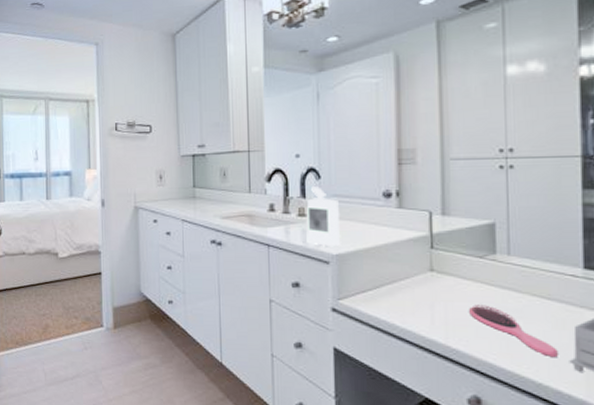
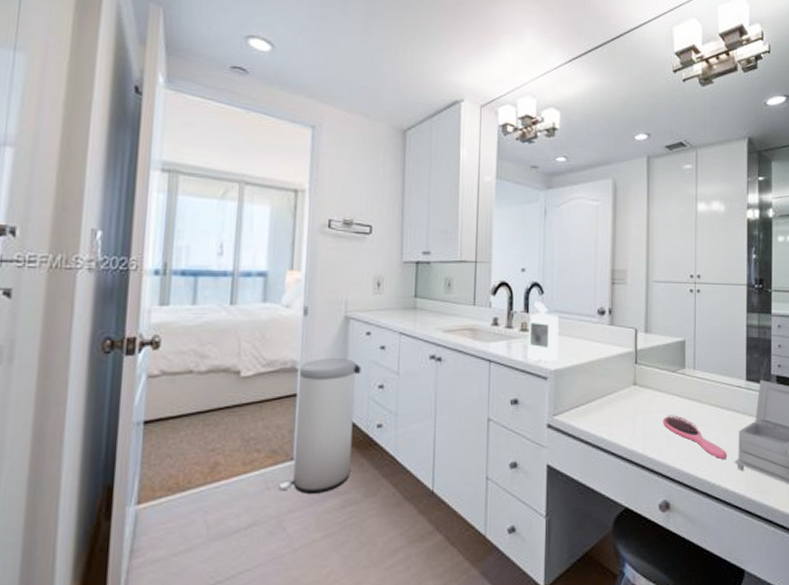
pedal bin: none [94,243,152,356] -> present [279,358,361,494]

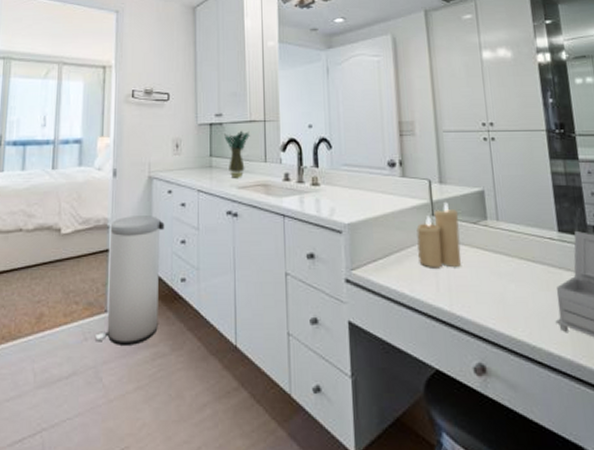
vase: none [431,270,460,321] -> present [224,130,251,178]
tissue box: present [527,301,560,363] -> none [319,156,352,216]
candle: none [618,351,660,414] -> present [416,202,461,268]
hairbrush: present [663,415,727,460] -> none [469,269,546,319]

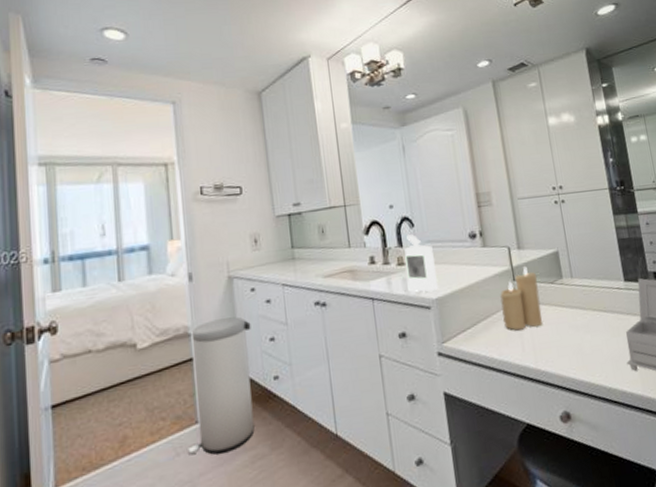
vase: present [224,130,251,178] -> none [304,217,332,268]
tissue box: none [319,156,352,216] -> present [404,234,439,293]

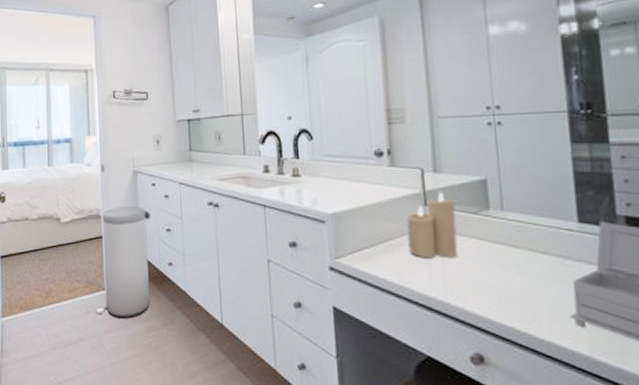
tissue box: present [404,234,439,293] -> none [300,147,336,207]

